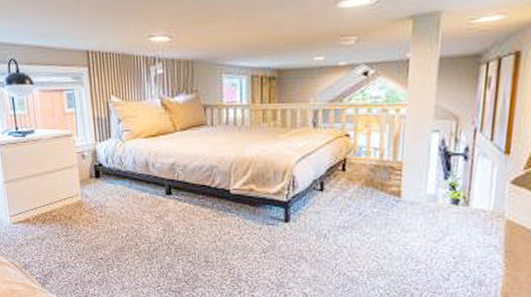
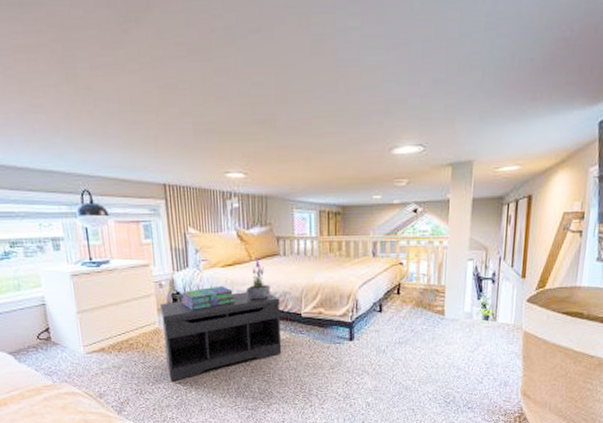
bench: none [83,165,208,257] -> present [160,292,282,382]
stack of books: none [103,158,158,183] -> present [181,285,235,310]
potted plant: none [171,127,196,174] -> present [247,257,270,300]

